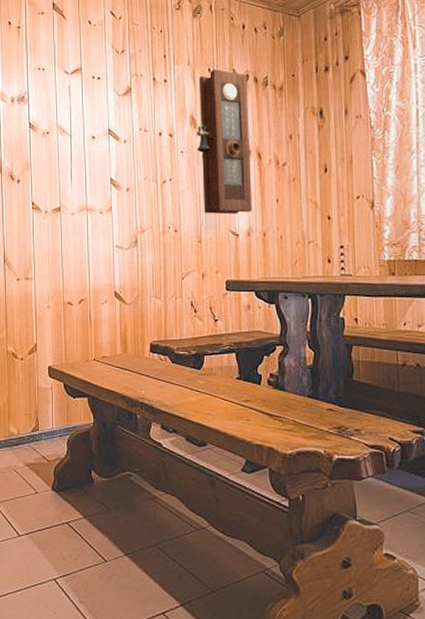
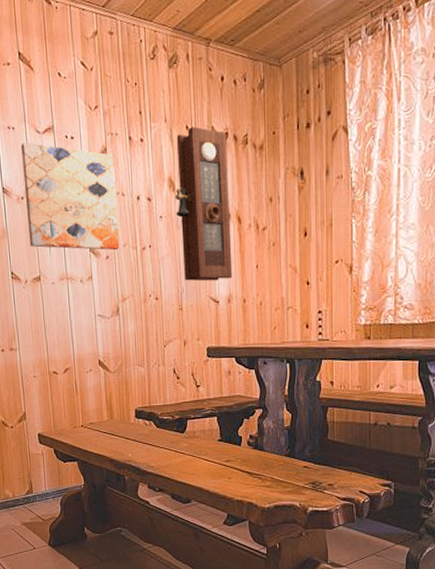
wall art: none [50,82,141,183] -> present [21,142,120,250]

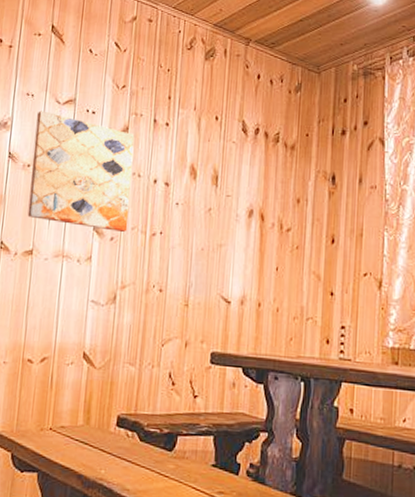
pendulum clock: present [175,126,233,282] -> none [194,117,257,279]

